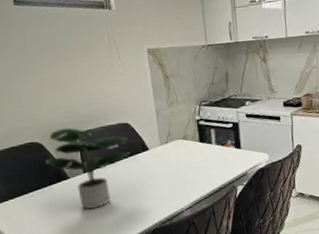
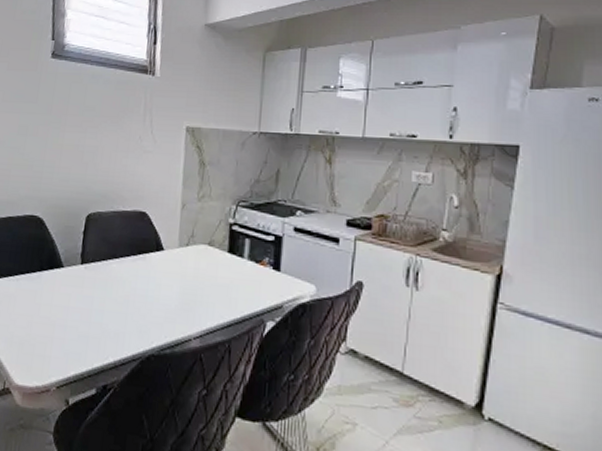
potted plant: present [45,128,130,209] -> none [41,205,142,312]

